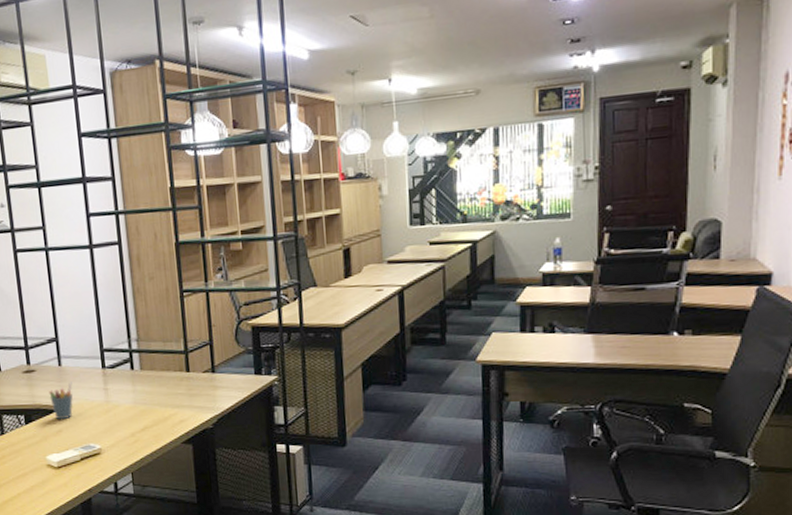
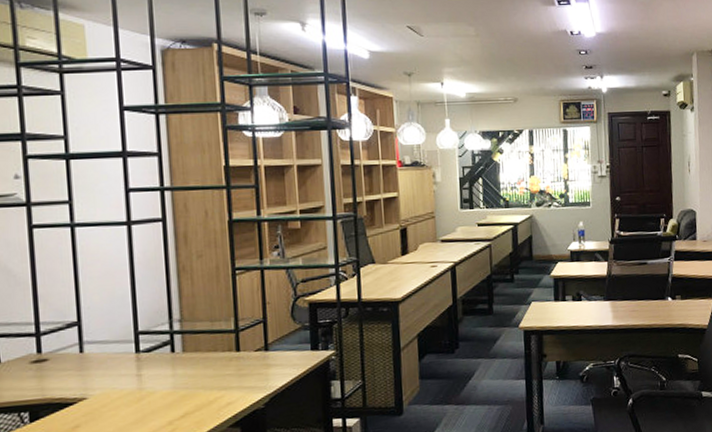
pen holder: present [49,382,74,420] -> none [65,370,97,414]

